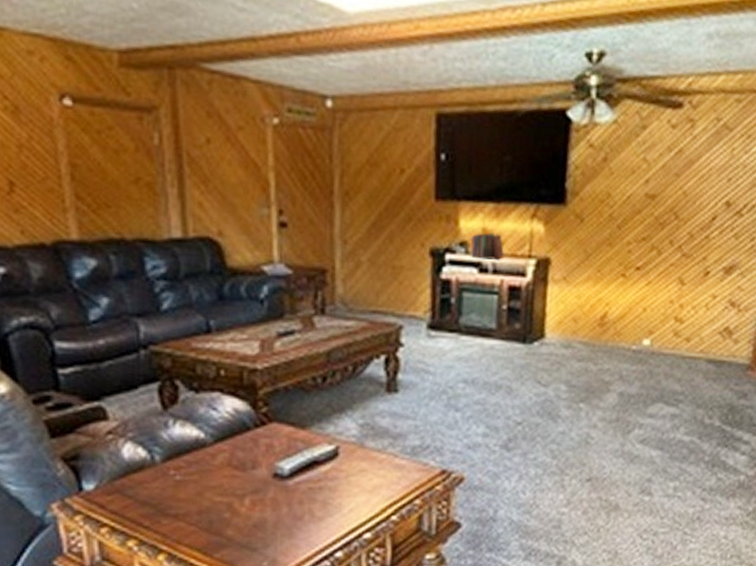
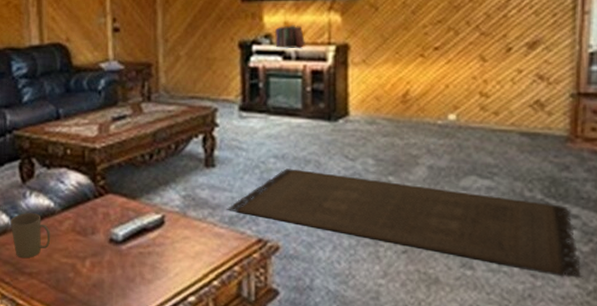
mug: none [148,445,201,499] -> present [10,213,51,259]
rug: none [409,394,747,501] -> present [226,168,585,279]

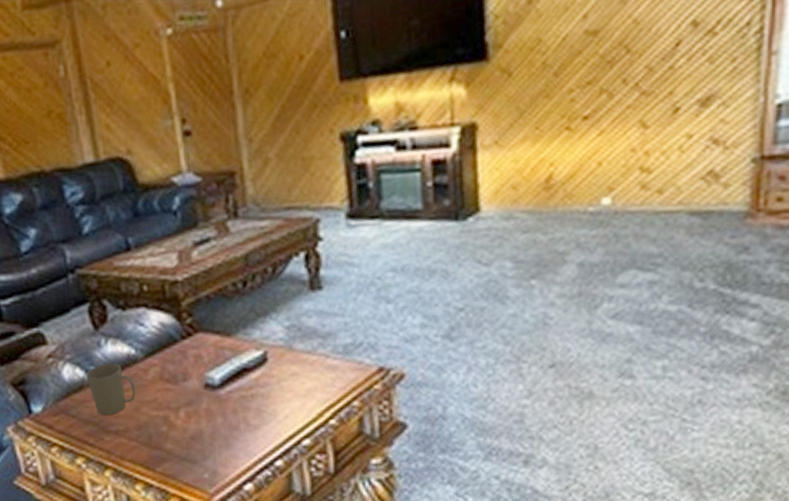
rug: present [226,168,585,279] -> none [339,281,765,378]
books: present [274,25,305,48] -> none [383,105,422,137]

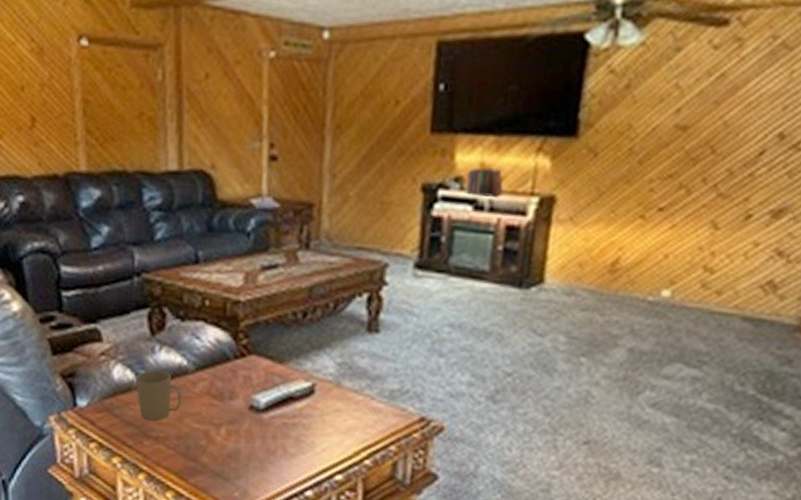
books: none [383,105,422,137] -> present [466,167,503,197]

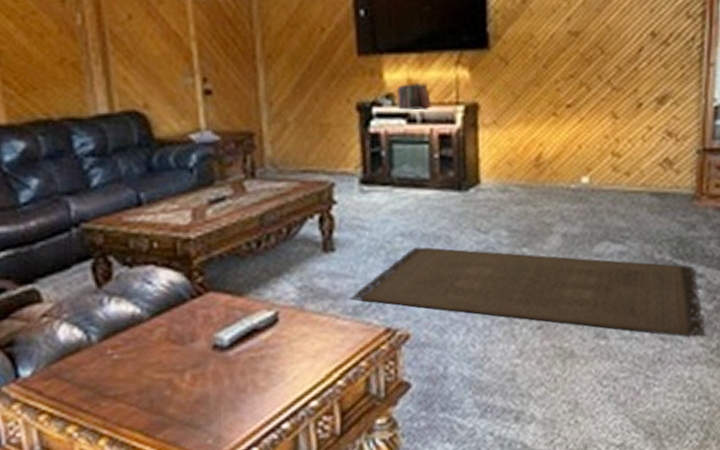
mug: present [135,370,182,421] -> none [84,323,139,380]
rug: none [388,340,785,486] -> present [349,246,709,338]

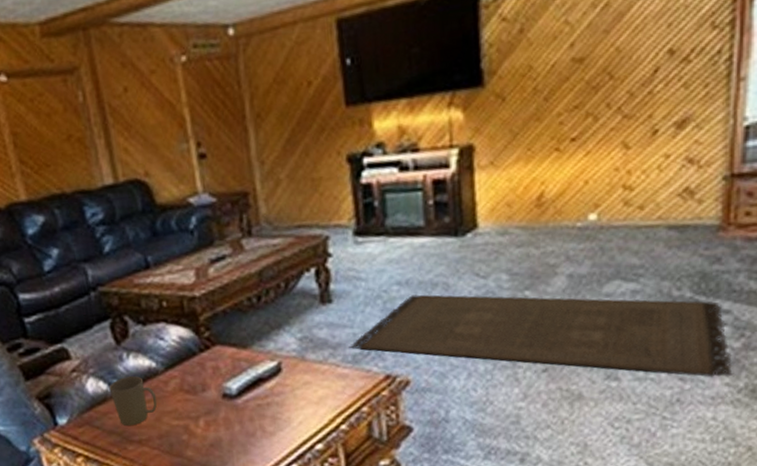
mug: none [84,323,139,380] -> present [109,376,158,427]
books: present [396,82,431,110] -> none [387,128,424,158]

